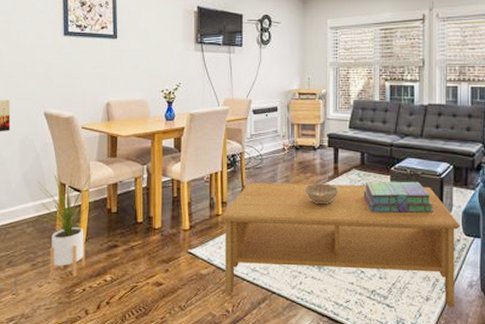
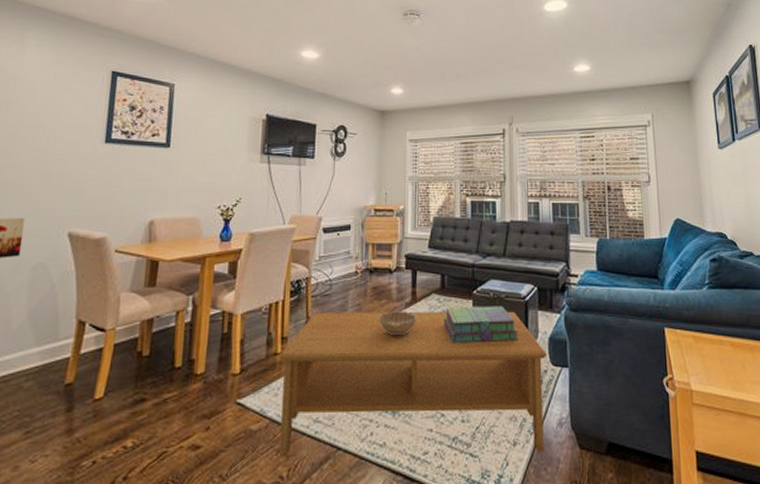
house plant: present [35,168,98,280] -> none [40,302,127,451]

